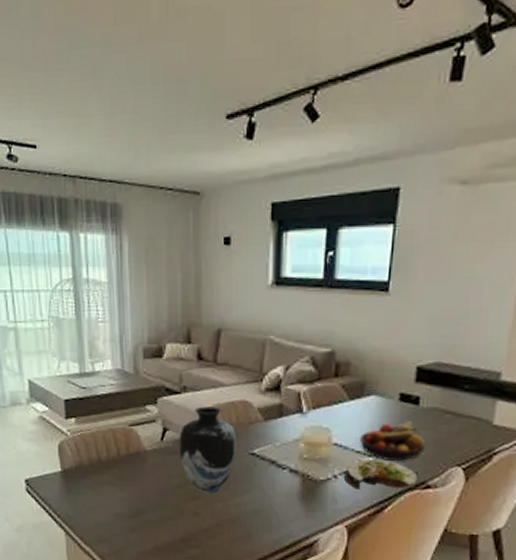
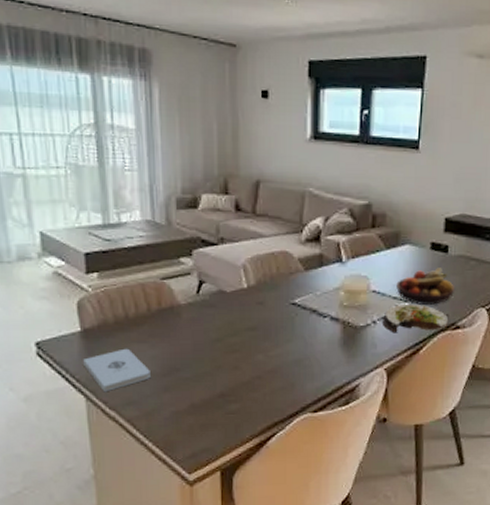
notepad: none [63,489,120,529] -> present [83,348,150,392]
vase: present [179,406,237,494] -> none [216,257,277,346]

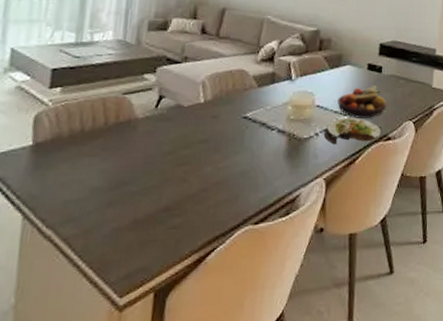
notepad: present [83,348,150,392] -> none [28,162,97,210]

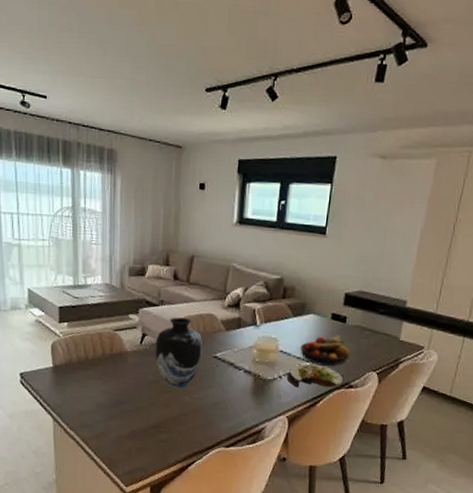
vase: none [173,75,232,158] -> present [155,317,203,388]

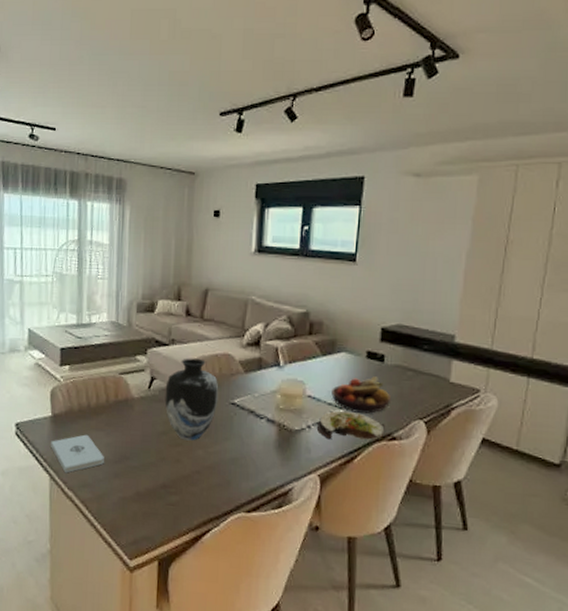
notepad: none [53,383,102,416] -> present [51,434,104,473]

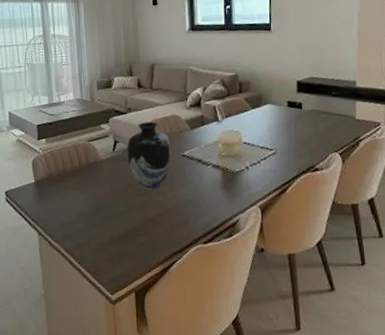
notepad: present [51,434,104,473] -> none [36,194,82,229]
salad plate: present [316,411,385,441] -> none [253,152,309,176]
fruit bowl: present [331,376,390,414] -> none [262,121,310,152]

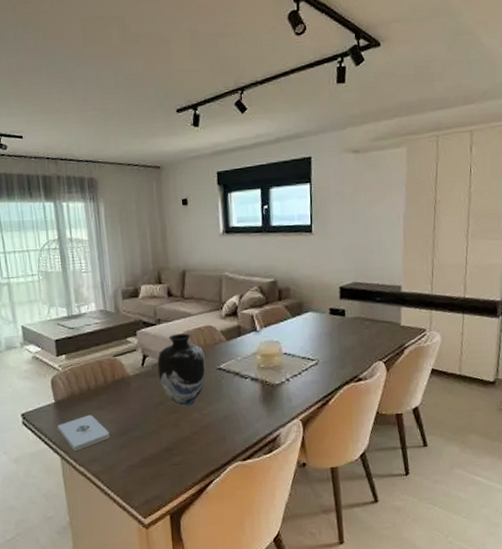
notepad: none [36,194,82,229] -> present [57,414,110,452]

